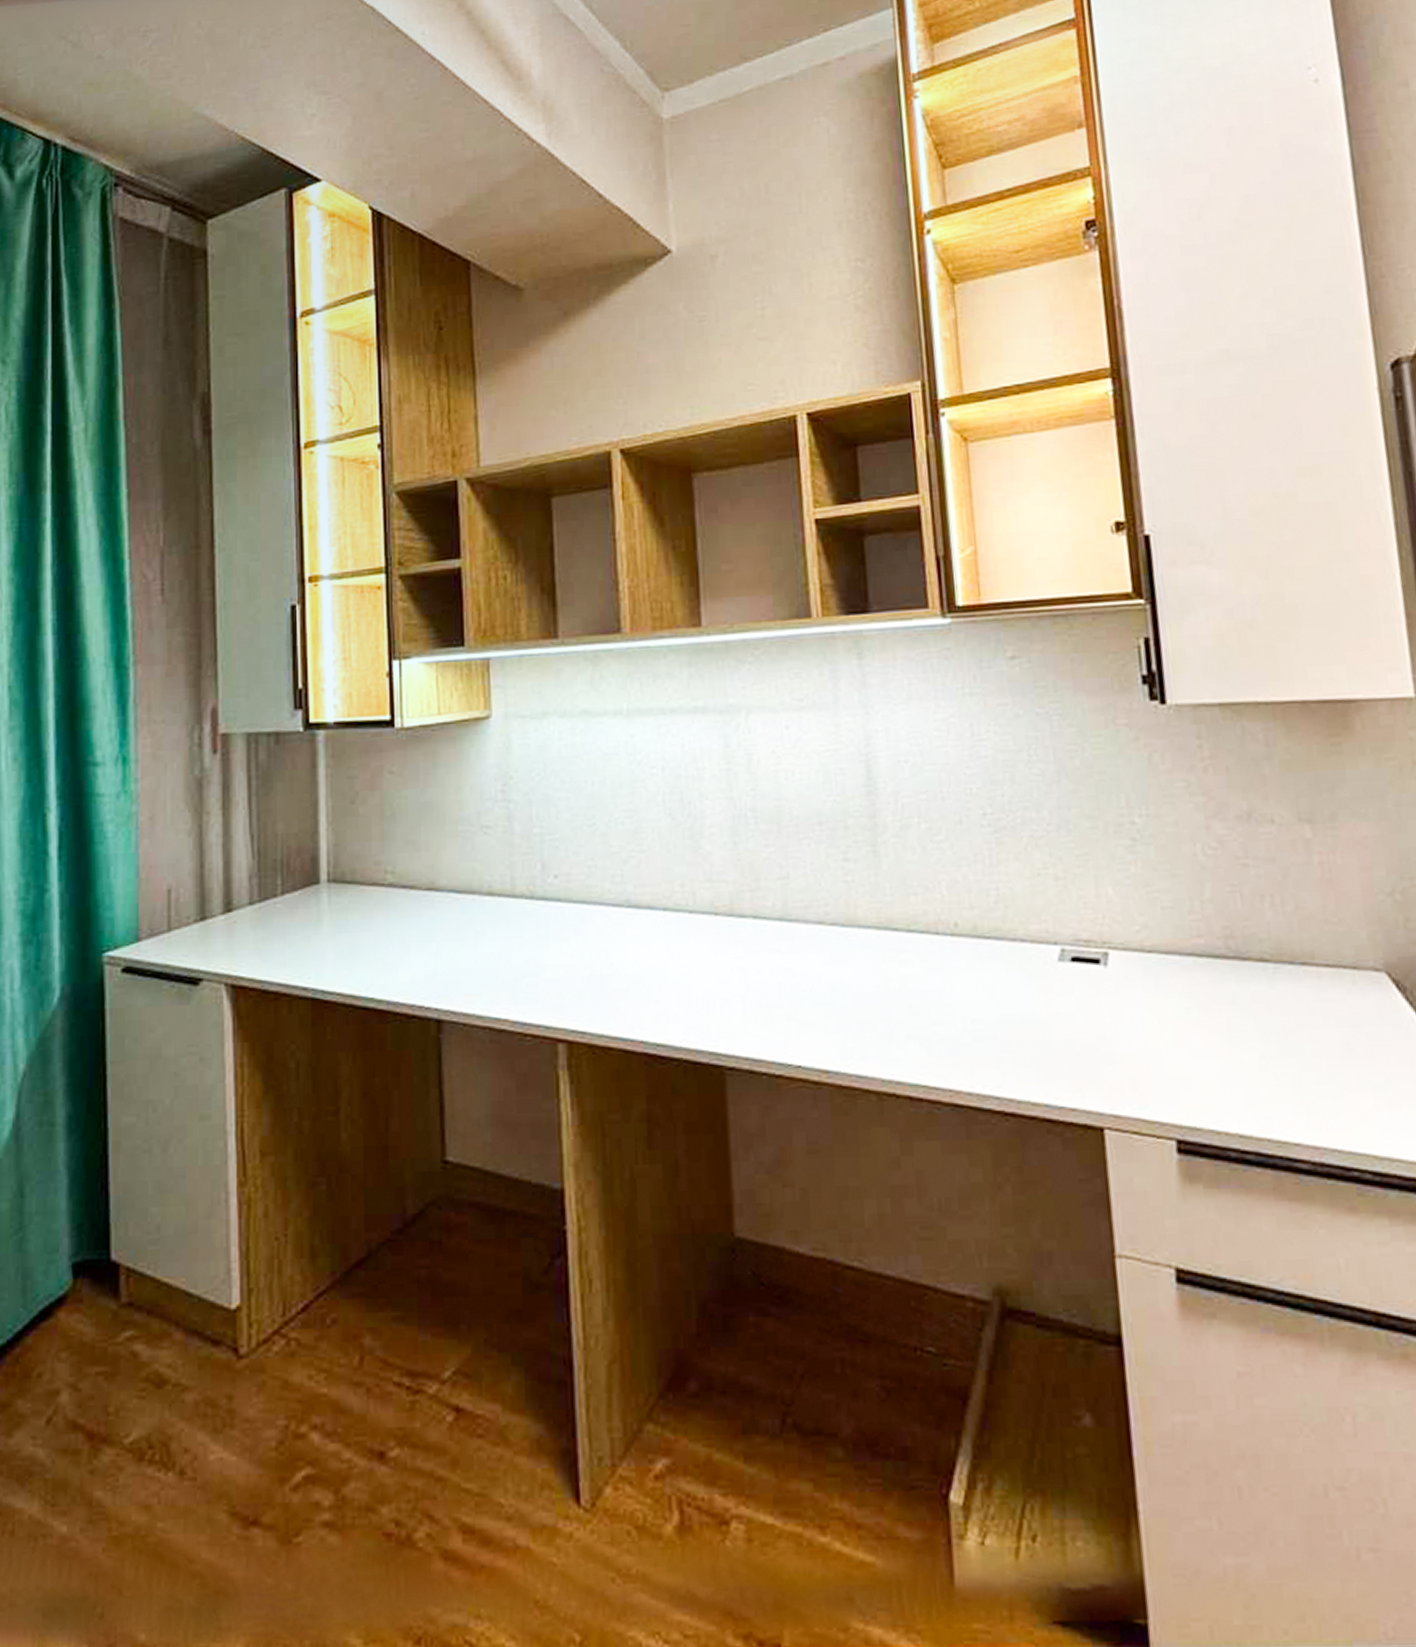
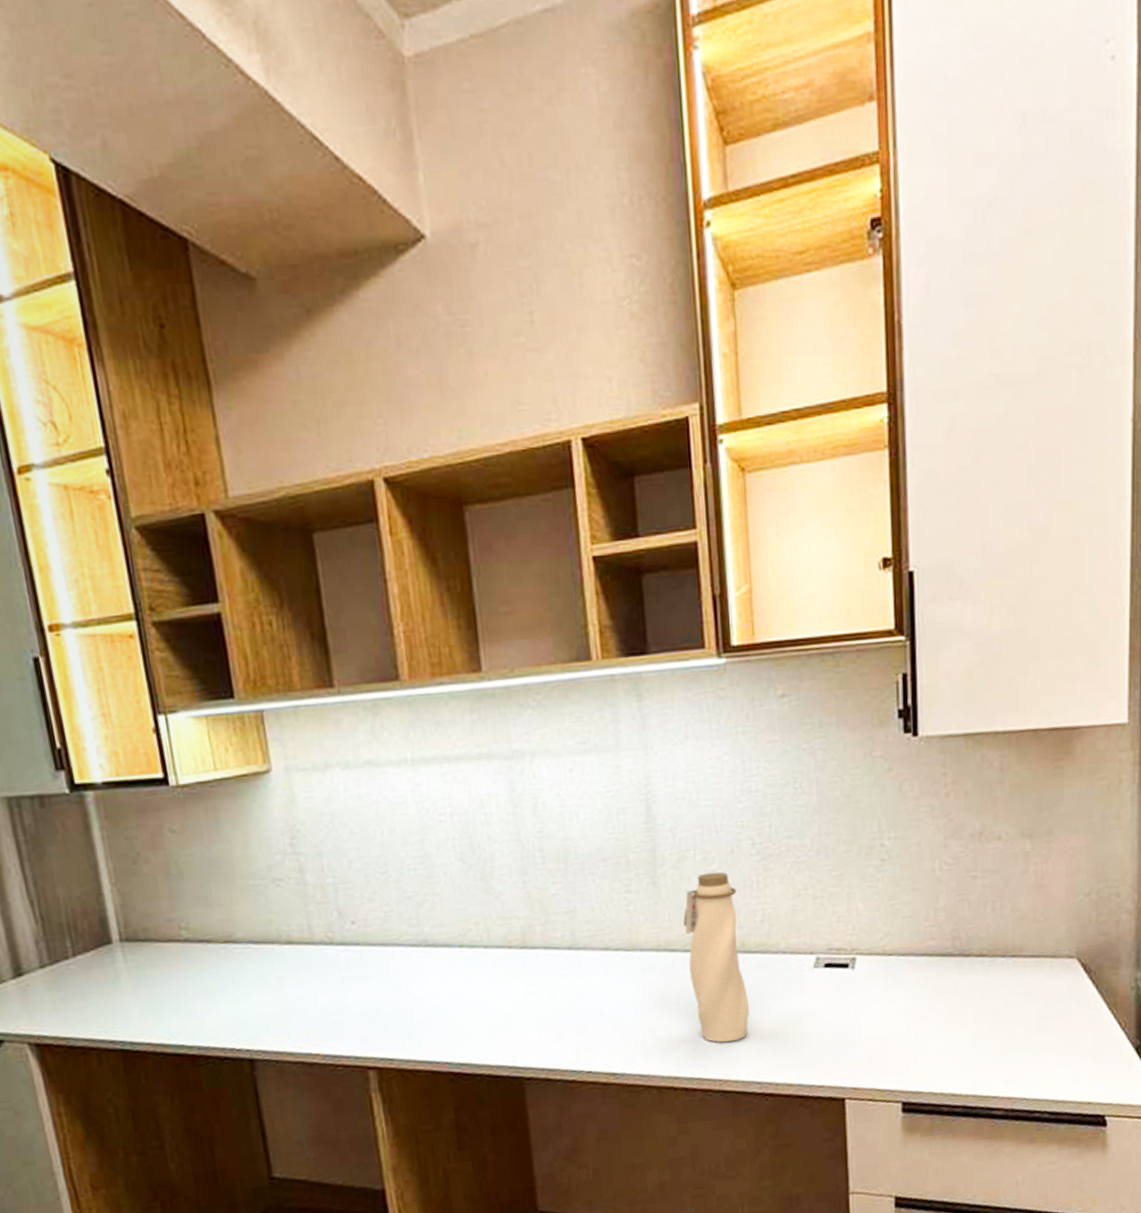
water bottle: none [907,843,984,1044] -> present [683,872,749,1043]

